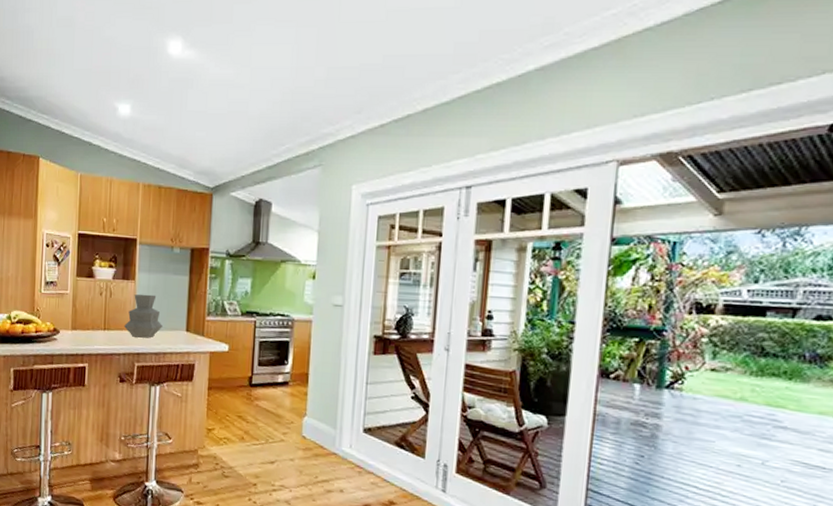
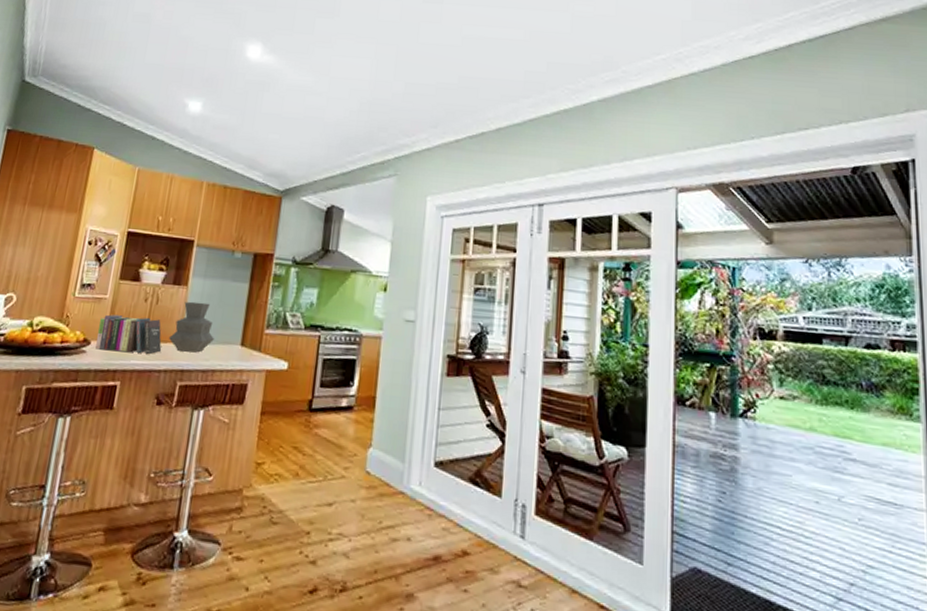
books: none [64,307,119,341] -> present [95,314,162,355]

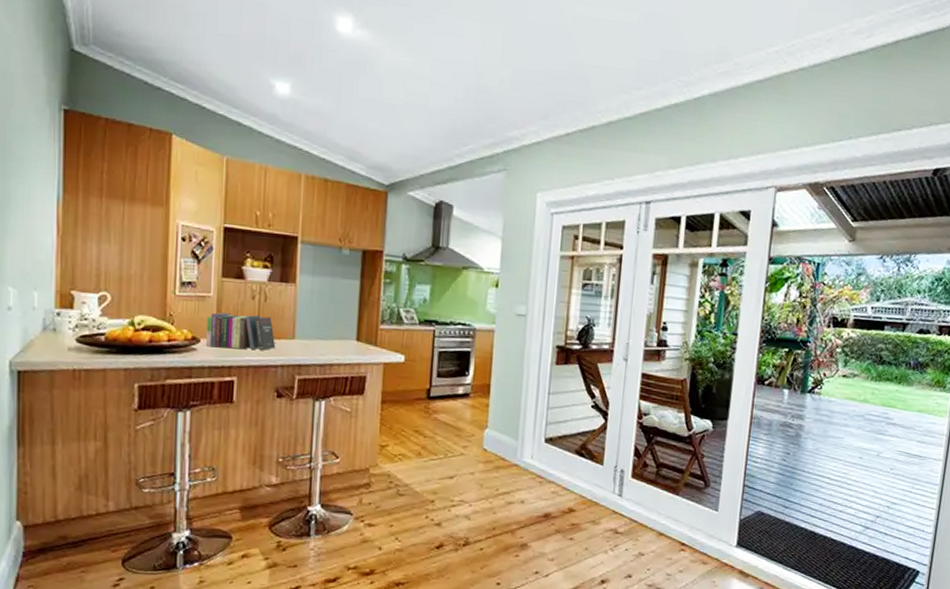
vase: present [169,301,214,353] -> none [282,298,329,348]

